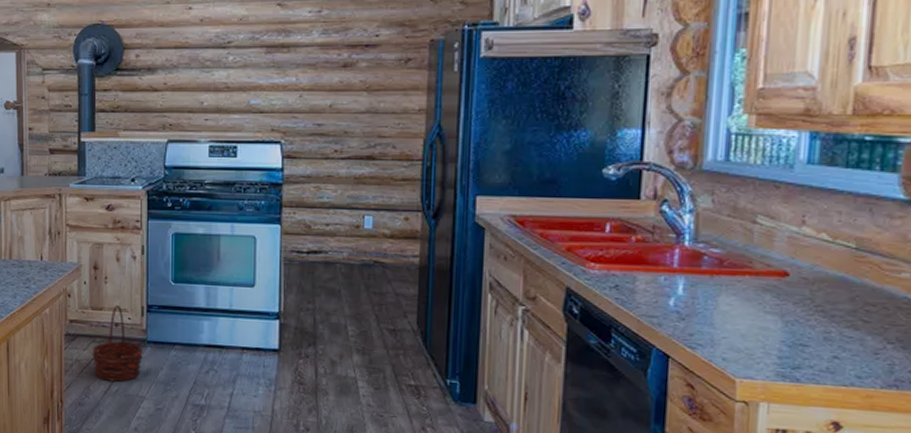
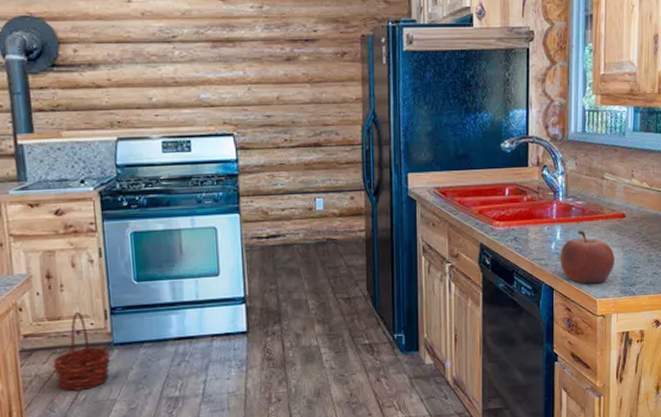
fruit: none [680,285,768,359] -> present [560,230,615,284]

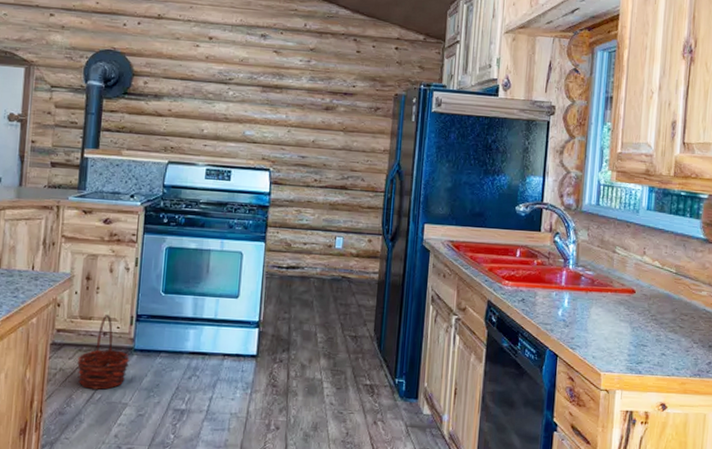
fruit: present [560,230,615,284] -> none [566,300,622,357]

